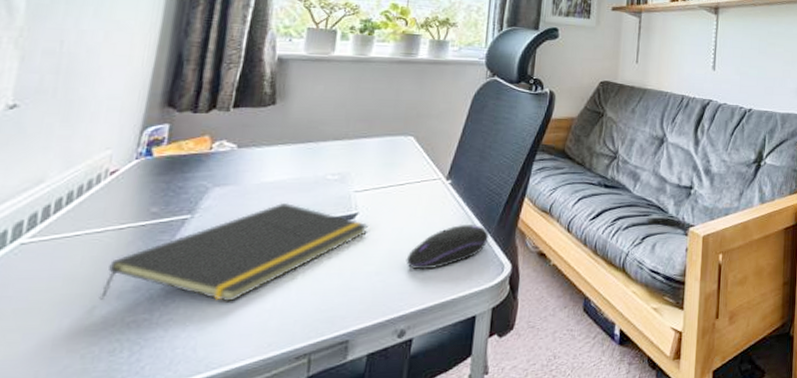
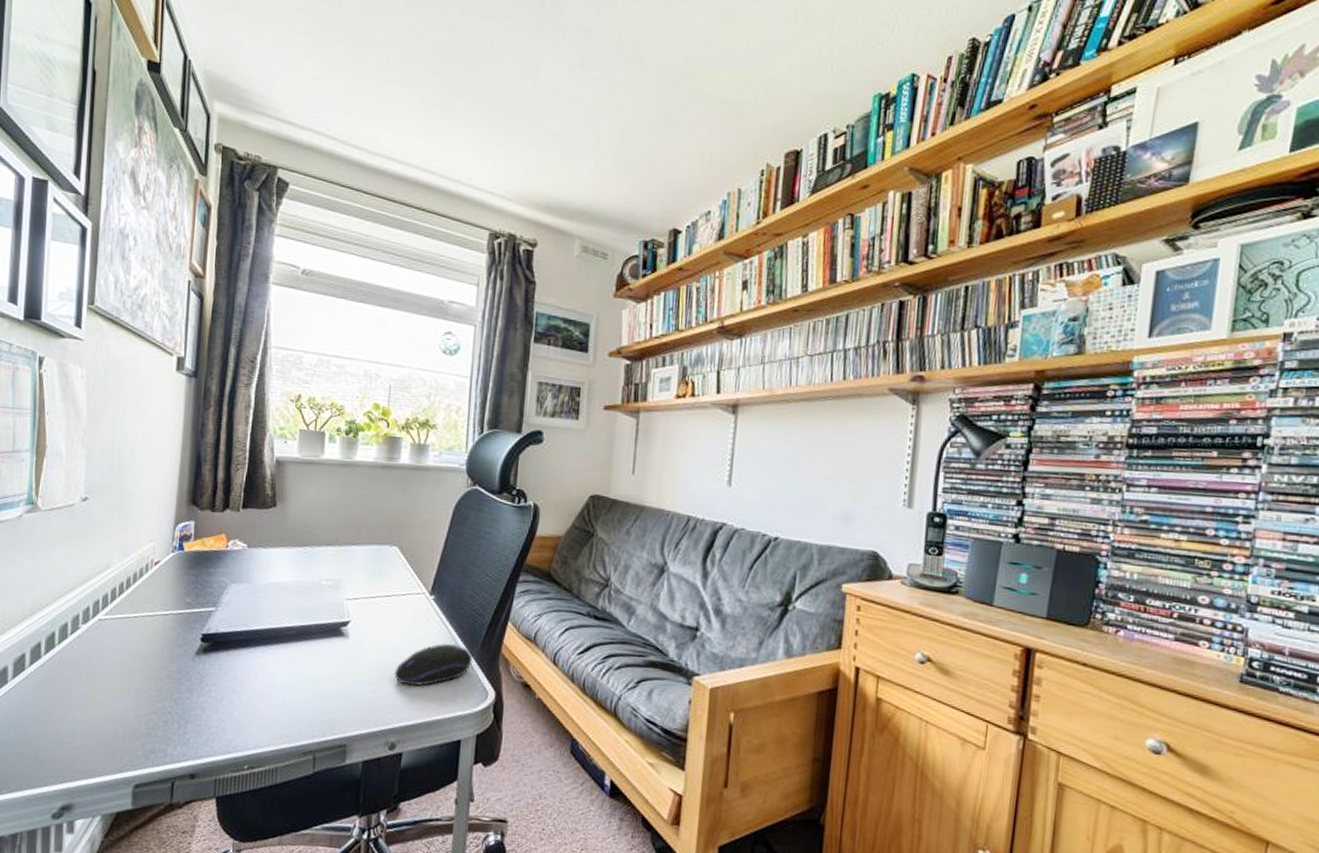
notepad: present [98,203,370,302] -> none [154,604,361,693]

